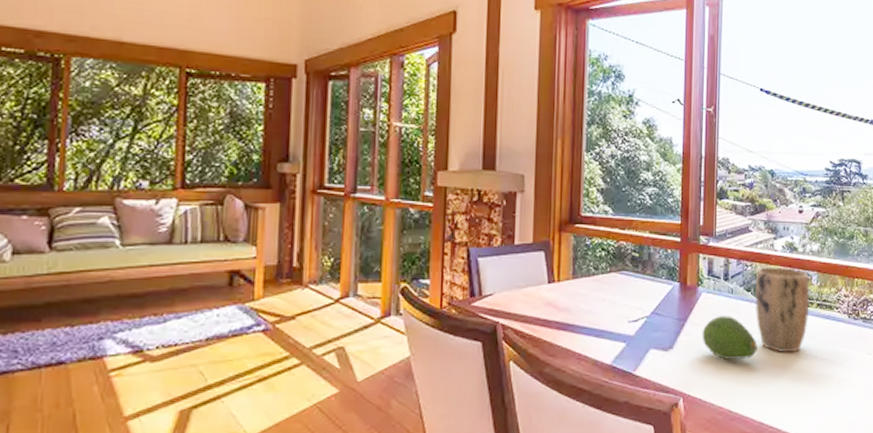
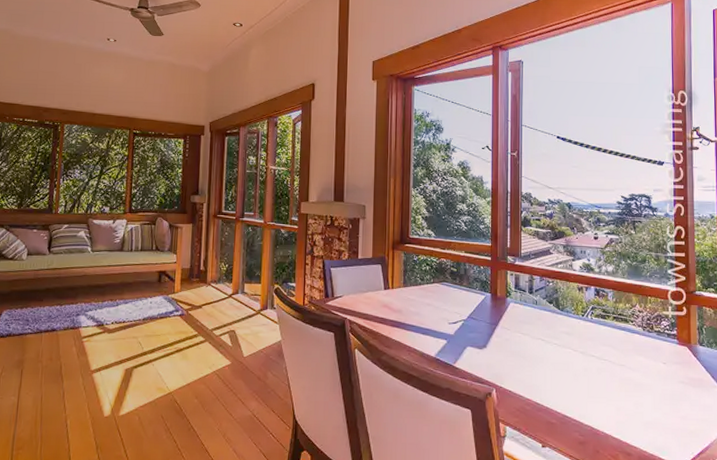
fruit: present [702,316,758,360] -> none [511,323,560,360]
plant pot: present [756,267,810,353] -> none [558,283,607,358]

